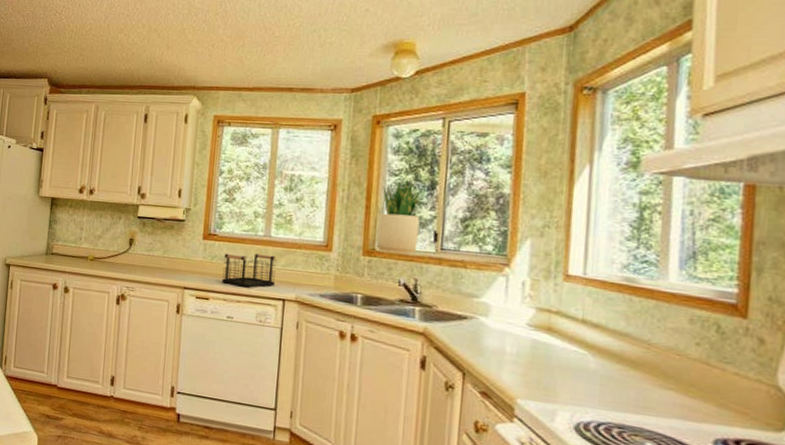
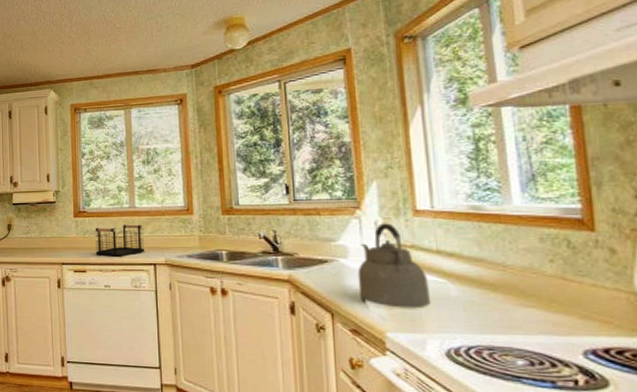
planter: present [377,179,422,254] -> none [232,140,272,209]
kettle: none [494,284,569,378] -> present [357,223,432,309]

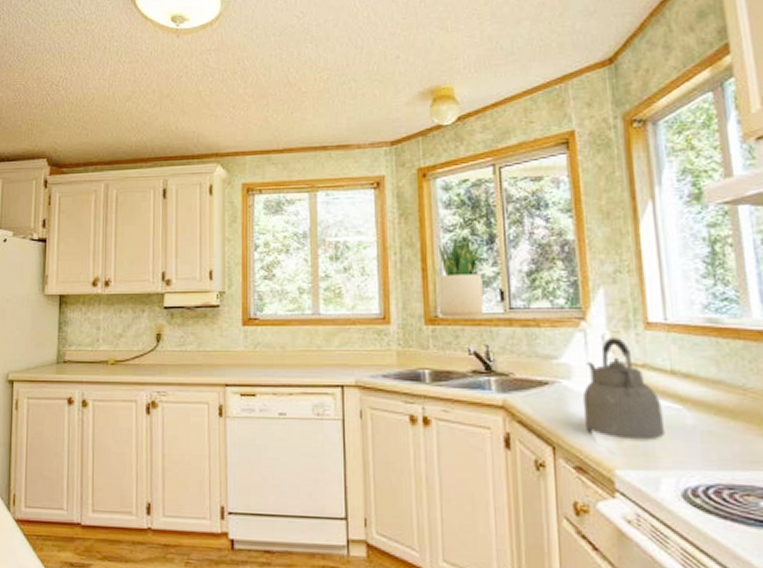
dish rack: present [95,224,145,257] -> none [269,335,331,376]
planter: none [232,140,272,209] -> present [437,234,484,318]

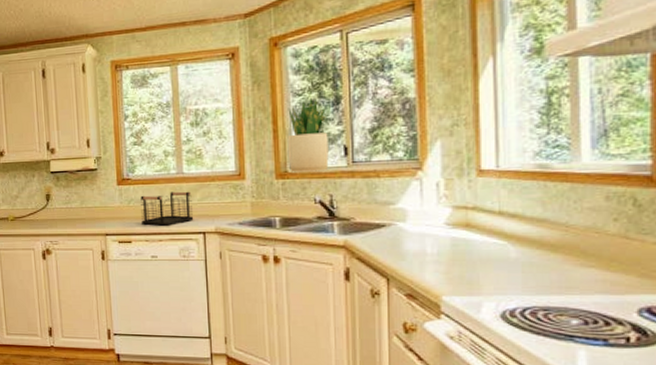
dish rack: none [269,335,331,376] -> present [140,191,194,226]
kettle: present [582,338,666,441] -> none [416,184,490,272]

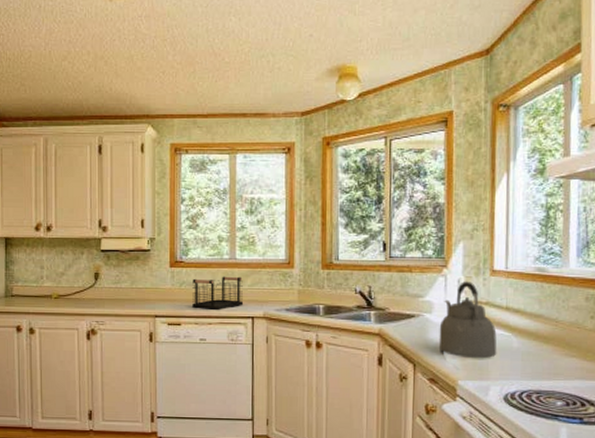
planter: present [287,97,329,172] -> none [334,195,370,264]
kettle: none [416,184,490,272] -> present [438,281,497,359]

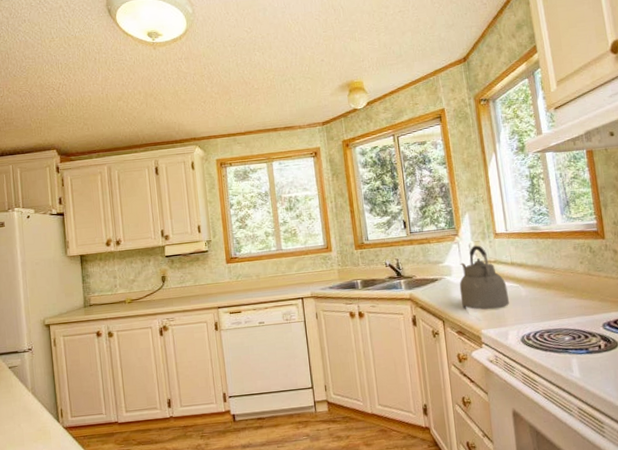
dish rack: present [192,276,244,310] -> none [247,264,293,296]

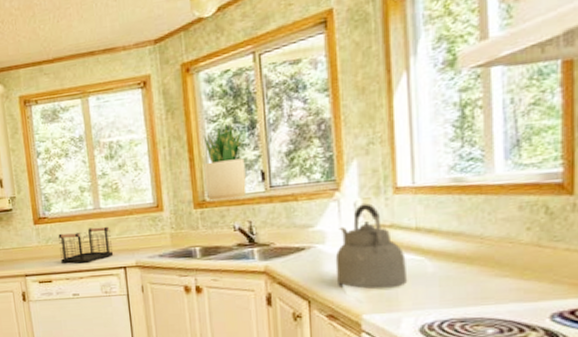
dish rack: none [247,264,293,296] -> present [58,226,114,264]
planter: none [360,185,394,244] -> present [203,123,247,201]

